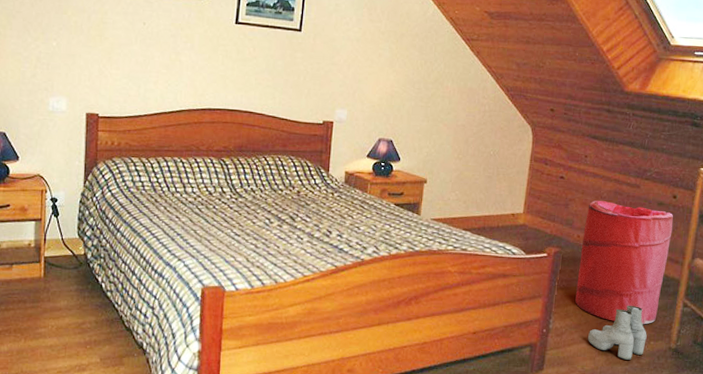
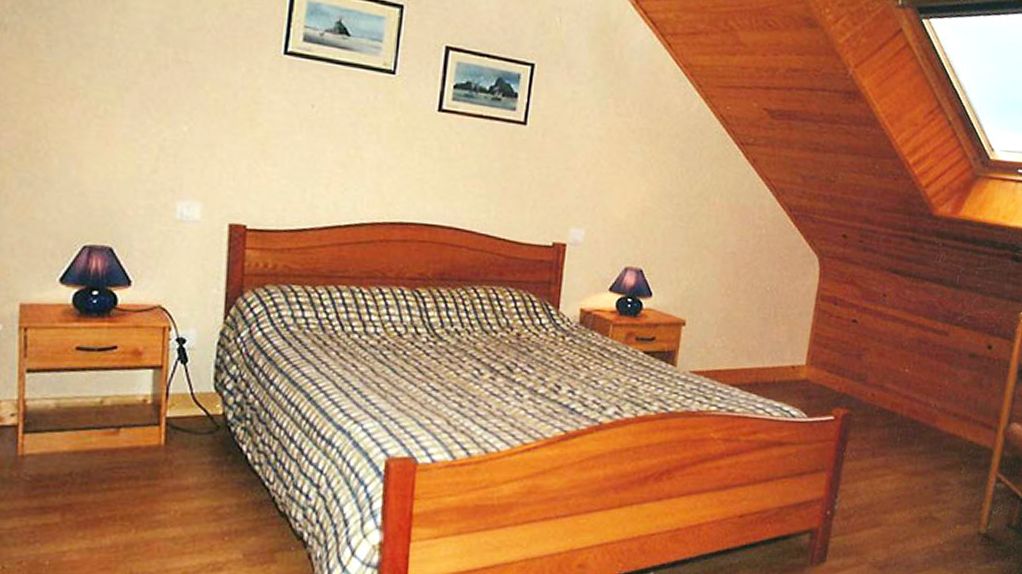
laundry hamper: present [575,201,674,325] -> none [867,350,988,505]
boots: present [587,306,647,360] -> none [880,481,952,548]

